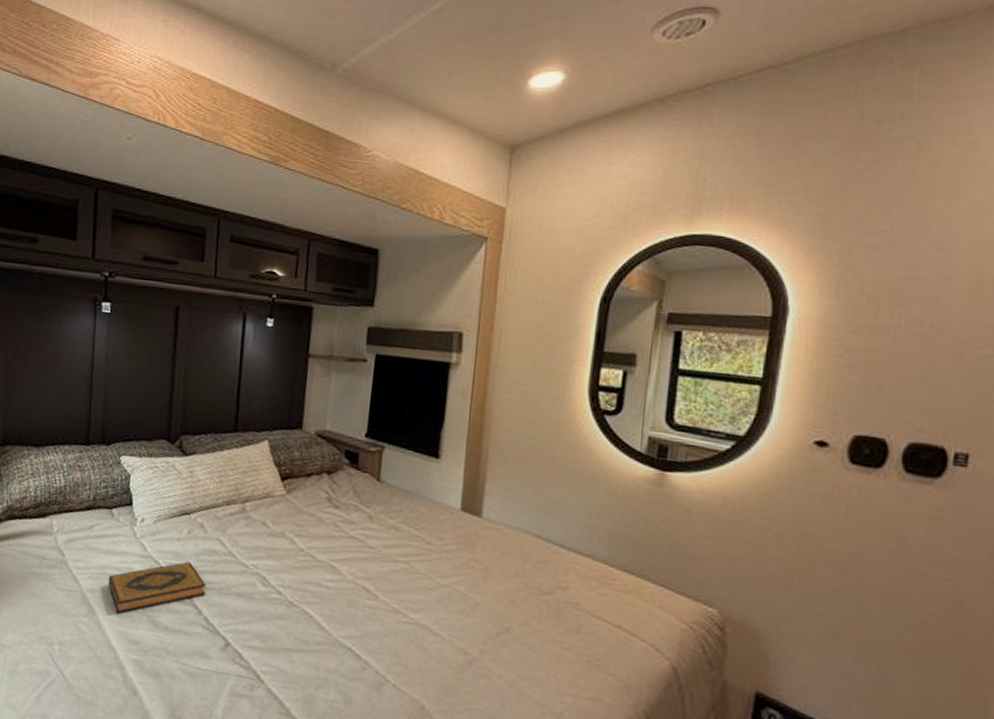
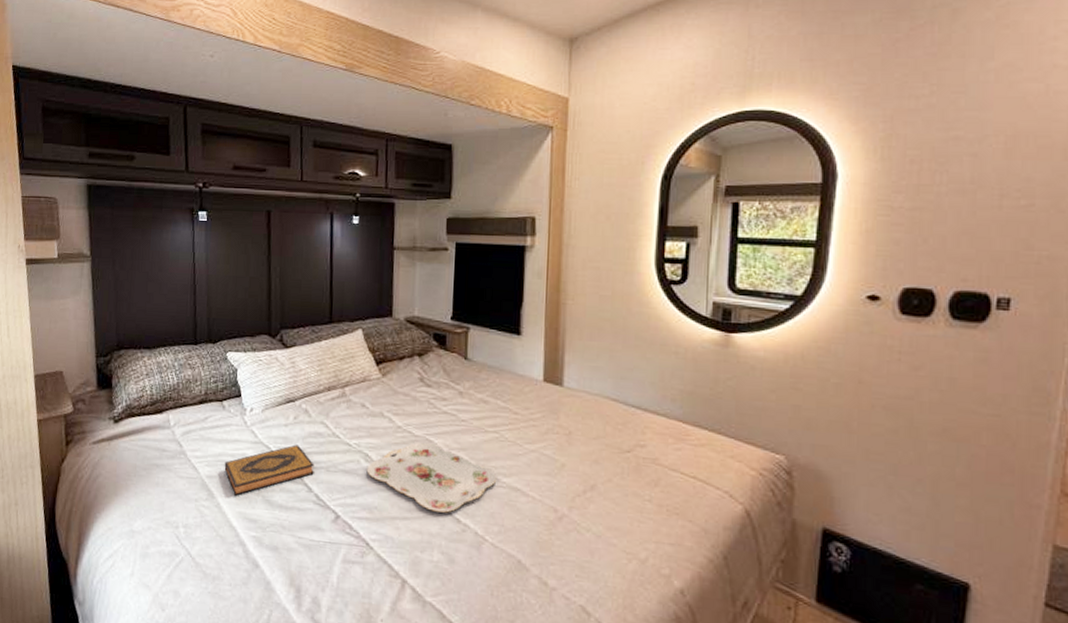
serving tray: none [262,568,404,648] -> present [366,442,497,513]

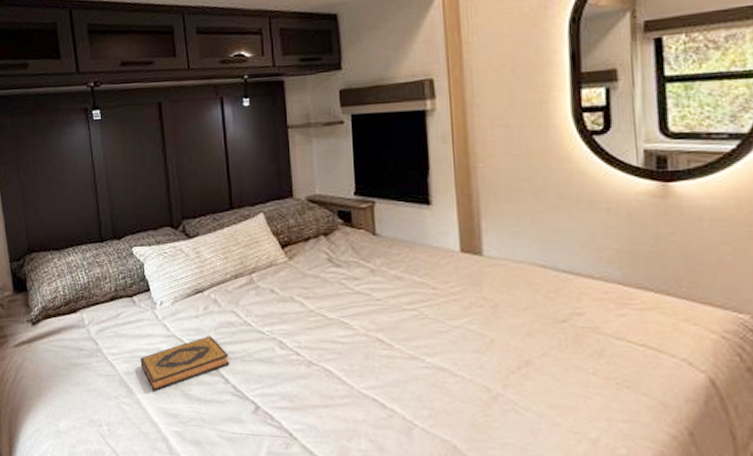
serving tray: present [366,442,497,513] -> none [282,325,421,398]

